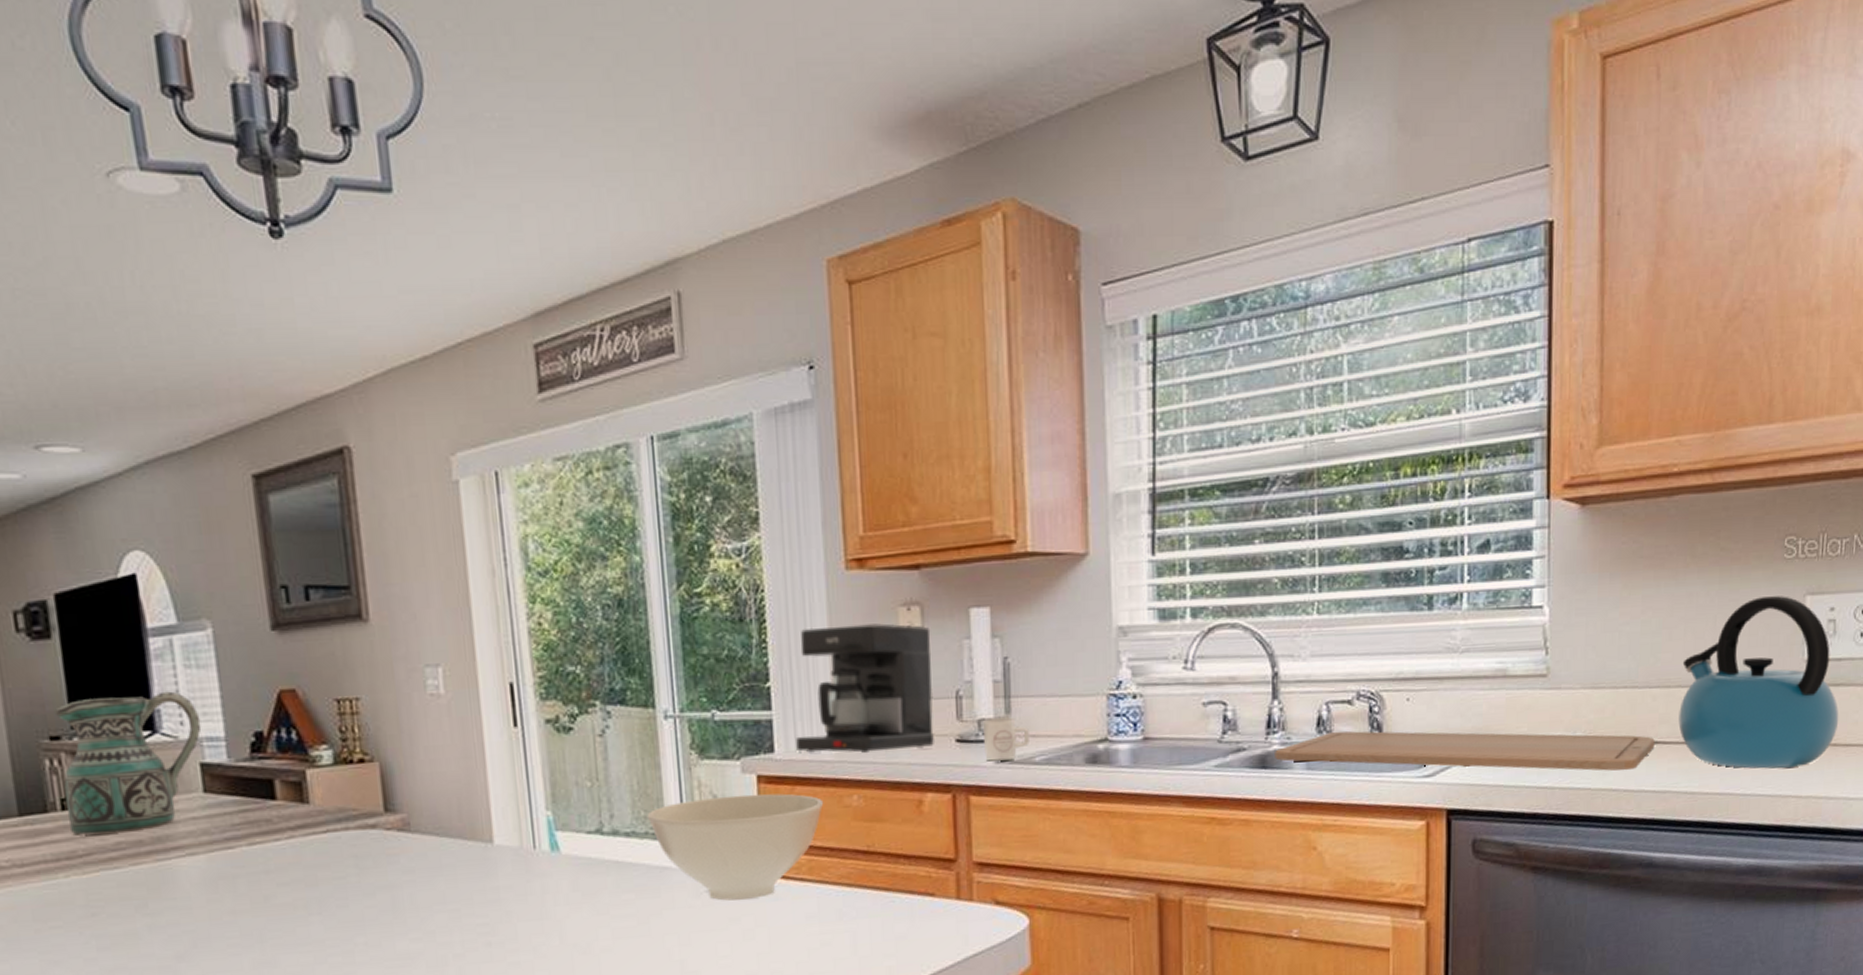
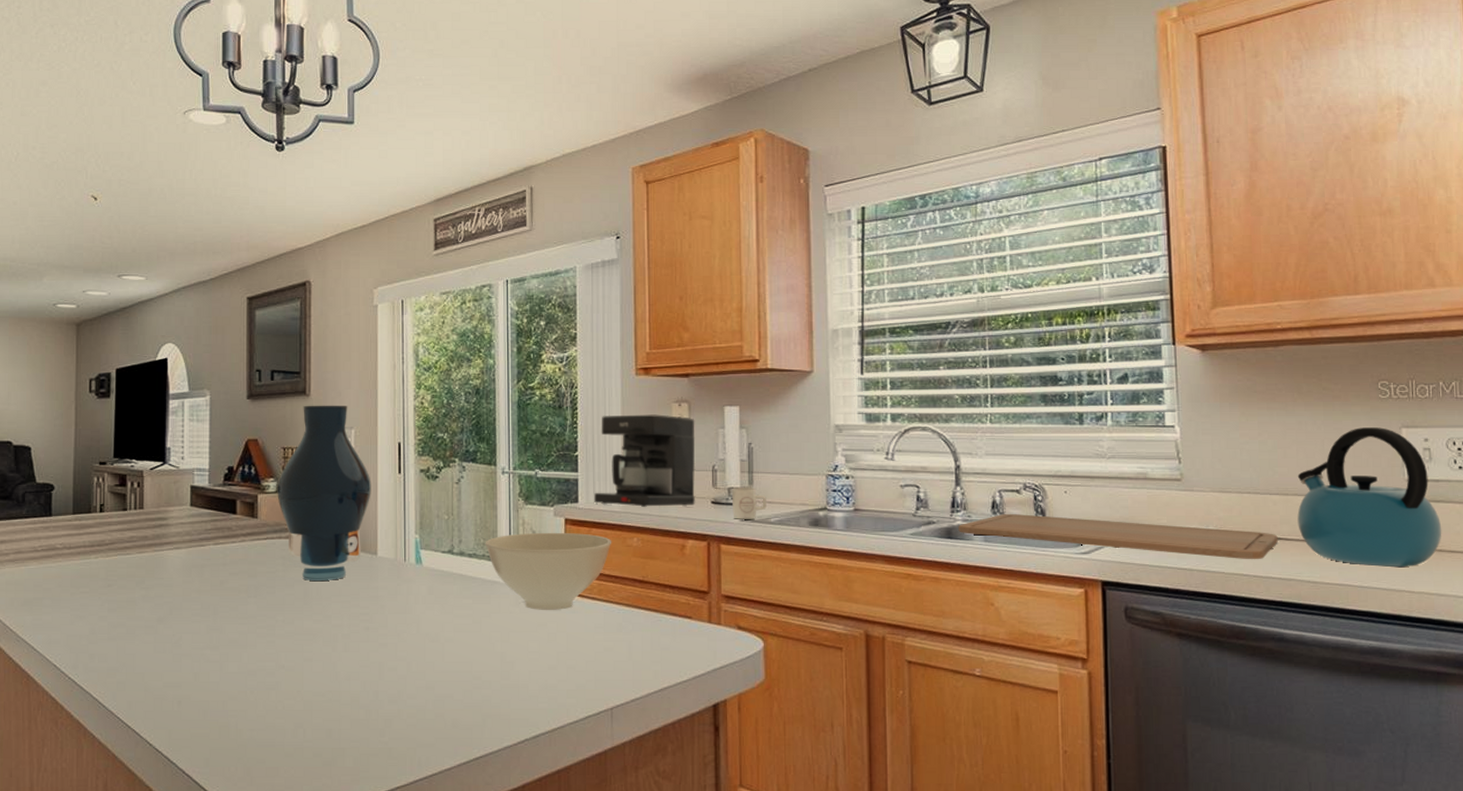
ceramic pitcher: present [55,691,202,835] -> none [103,436,195,530]
vase: none [333,632,477,886] -> present [277,405,371,581]

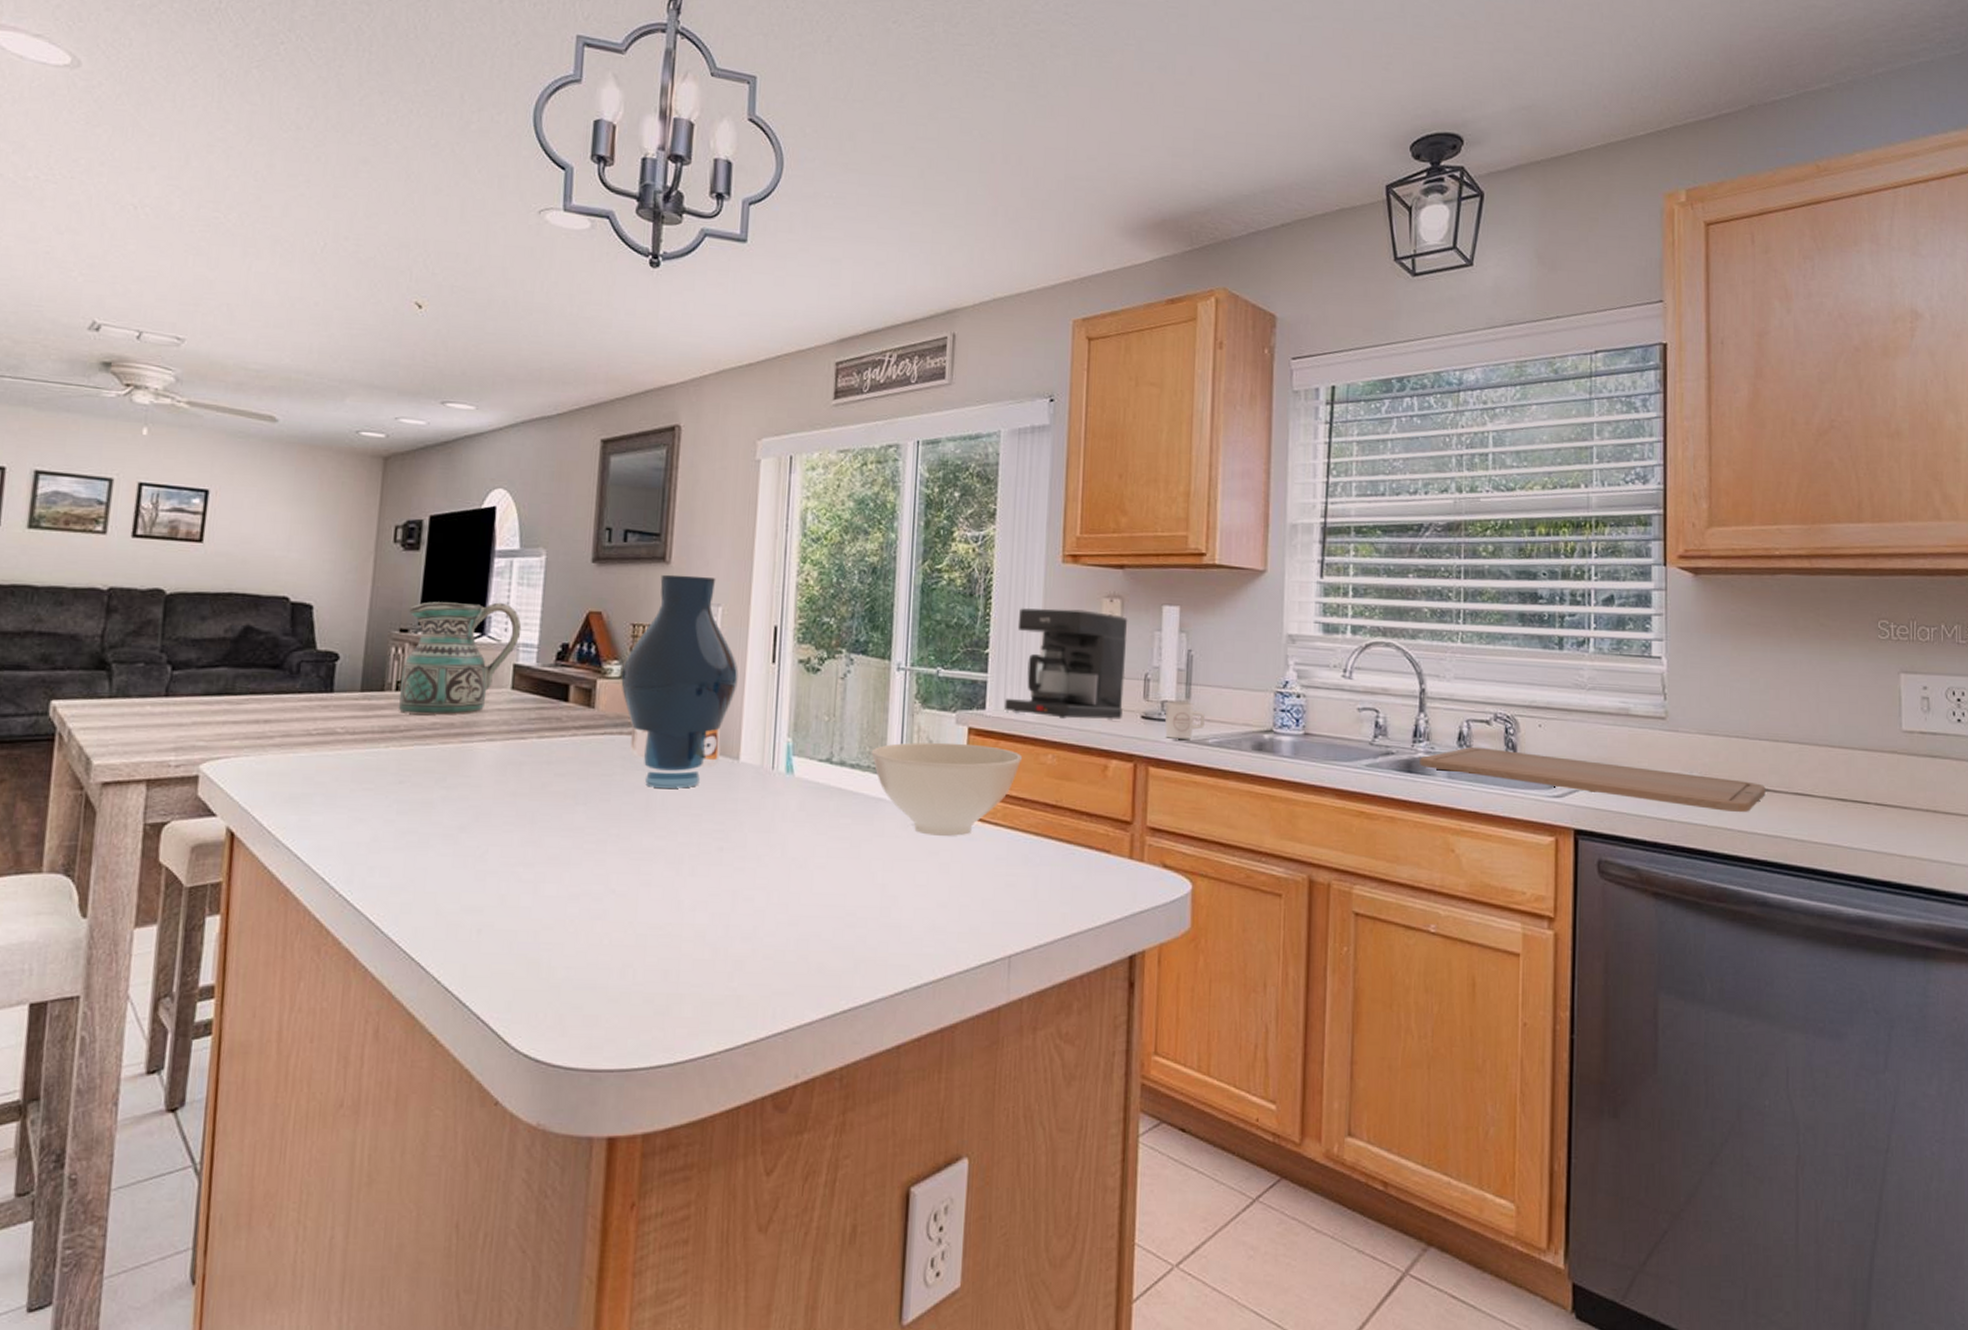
ceramic pitcher: none [103,436,195,530] -> present [399,602,522,715]
kettle: present [1297,427,1442,567] -> none [1787,670,1937,828]

